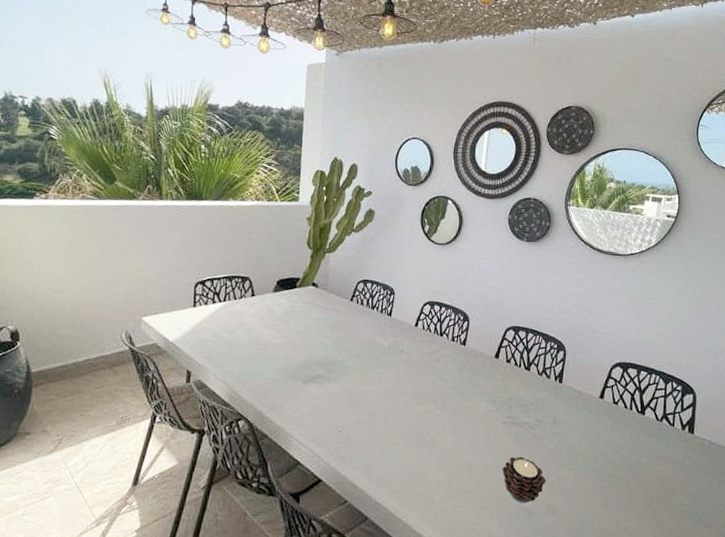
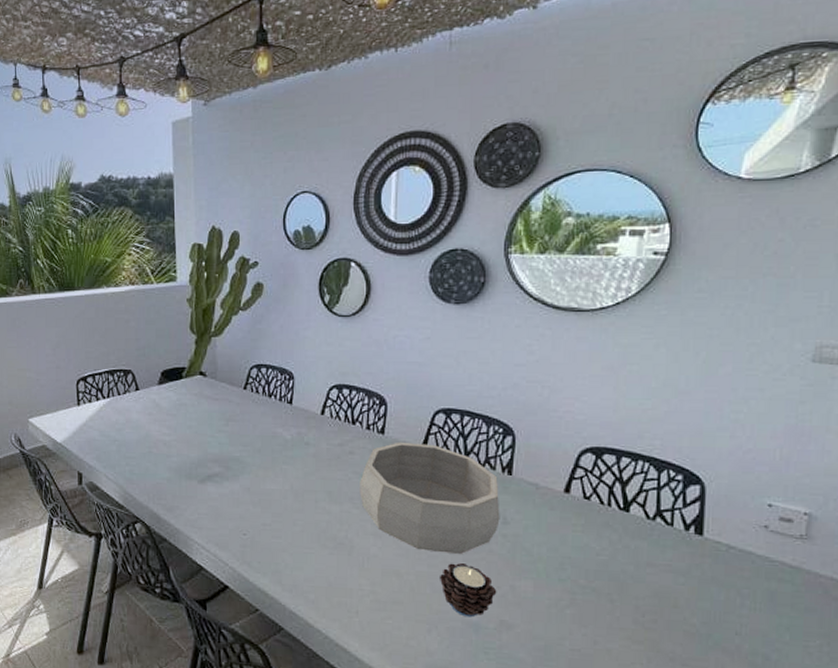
decorative bowl: none [442,352,552,449] -> present [360,441,500,554]

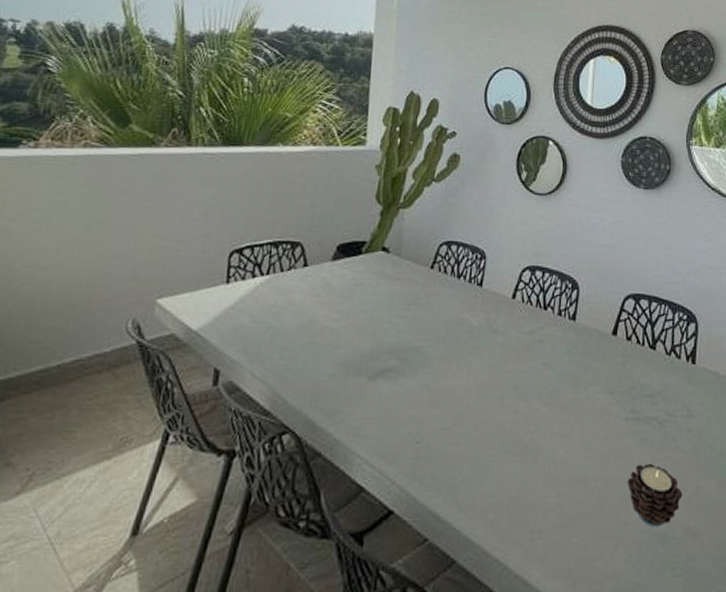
decorative bowl: present [360,441,500,554] -> none [548,329,685,453]

